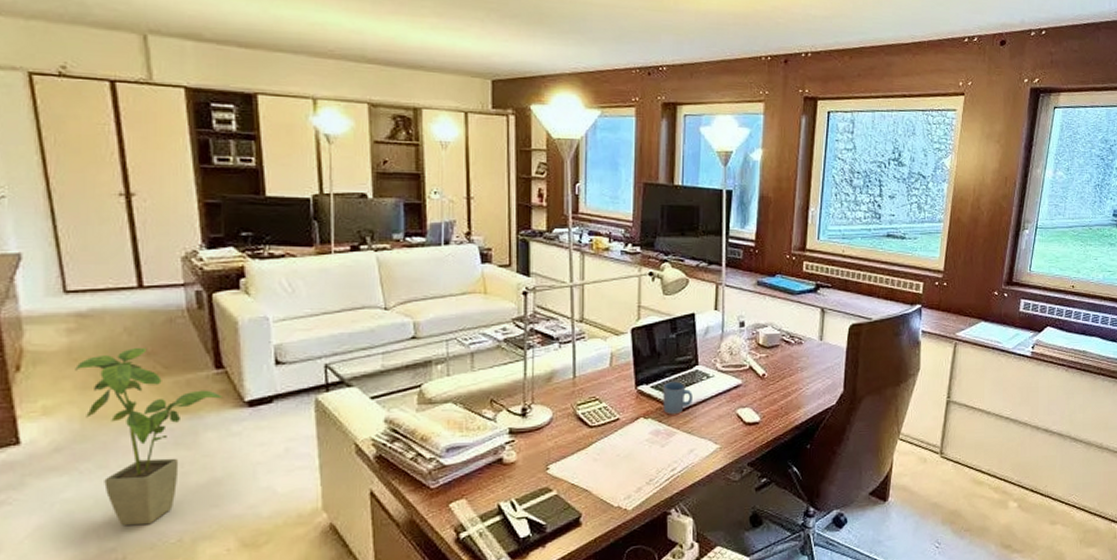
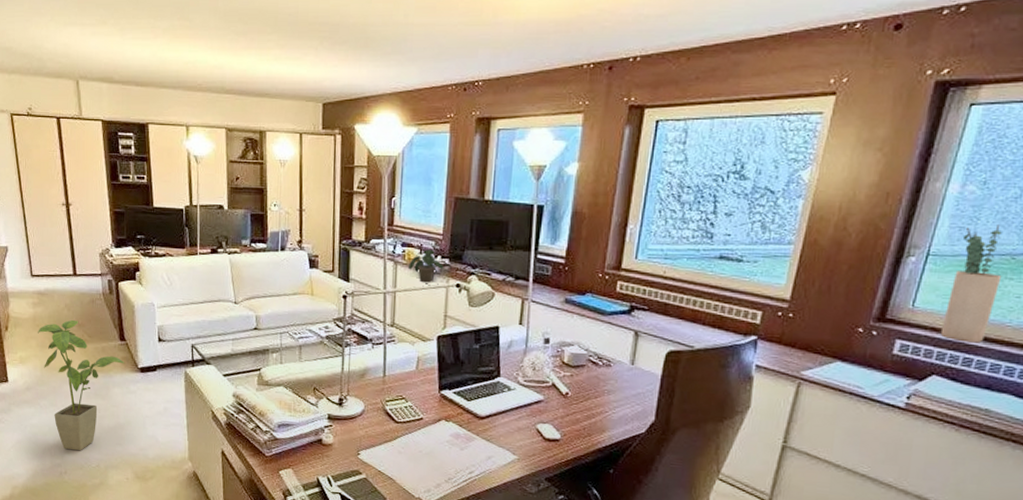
potted plant: none [597,238,643,273] -> present [409,250,452,283]
mug: present [663,381,693,415] -> none [464,389,493,422]
vase: none [1049,202,1085,298] -> present [940,225,1002,343]

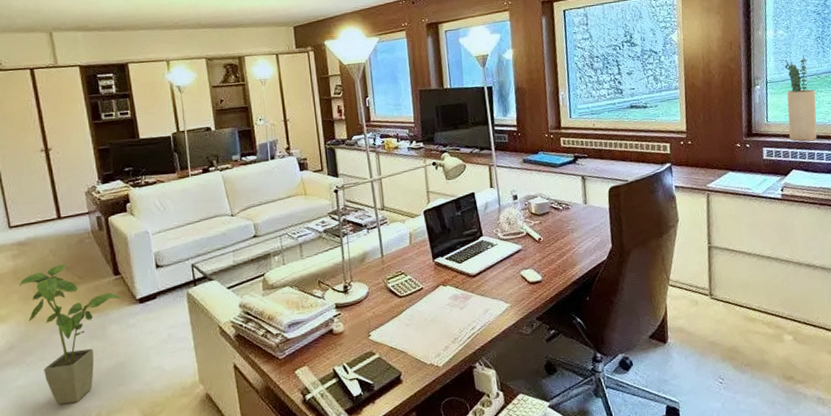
potted plant: present [409,250,452,283] -> none [389,137,426,167]

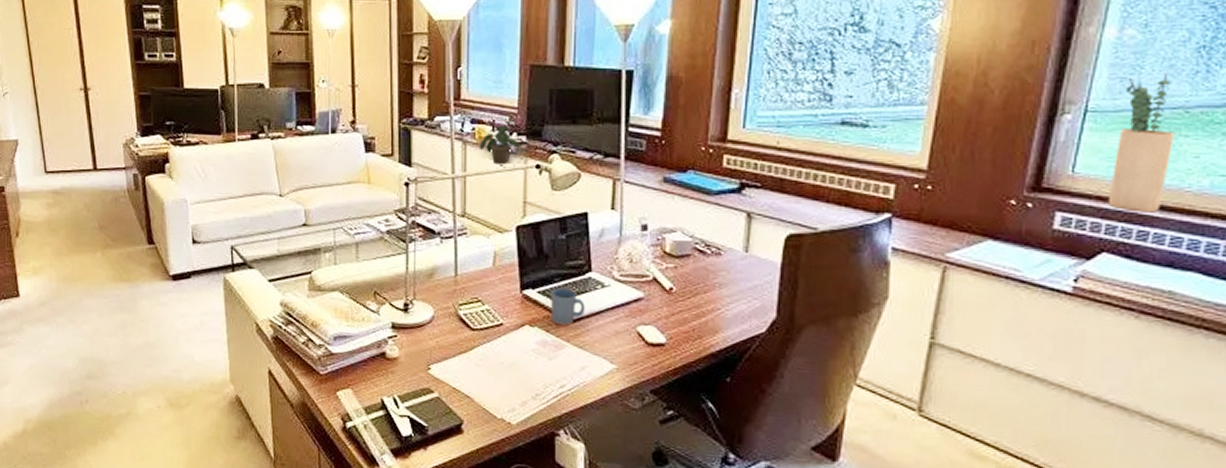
house plant: present [19,264,122,405] -> none [53,221,154,376]
potted plant: none [389,137,426,167] -> present [480,126,530,165]
mug: none [456,251,482,281] -> present [551,288,585,326]

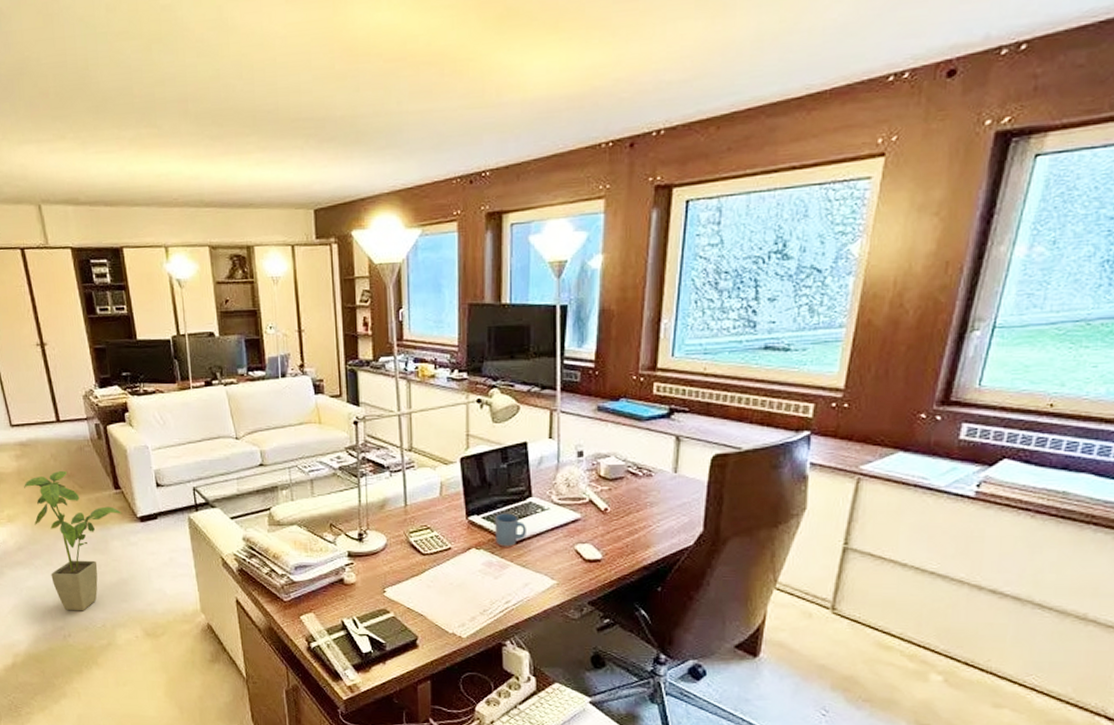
house plant: none [53,221,154,376] -> present [24,470,123,611]
potted plant: present [480,126,530,165] -> none [423,364,471,401]
vase: present [1107,73,1175,213] -> none [1010,288,1077,421]

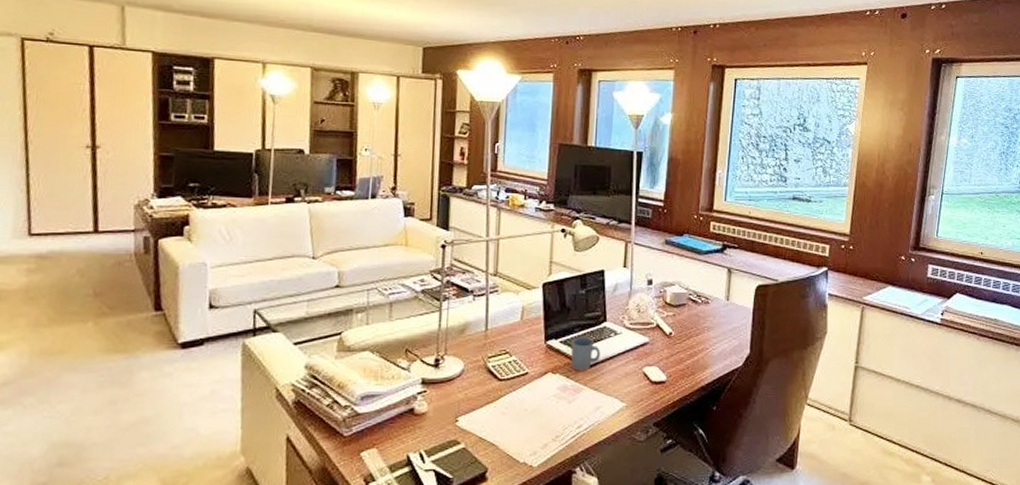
house plant: present [24,470,123,611] -> none [30,288,160,462]

